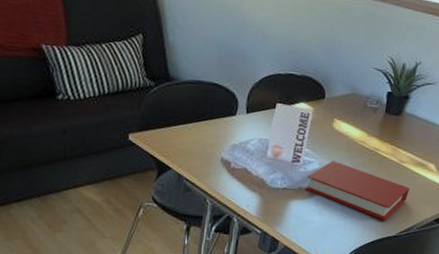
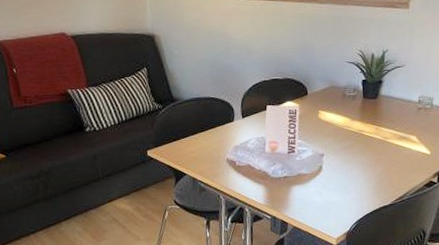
book: present [305,160,409,222] -> none [303,146,397,193]

